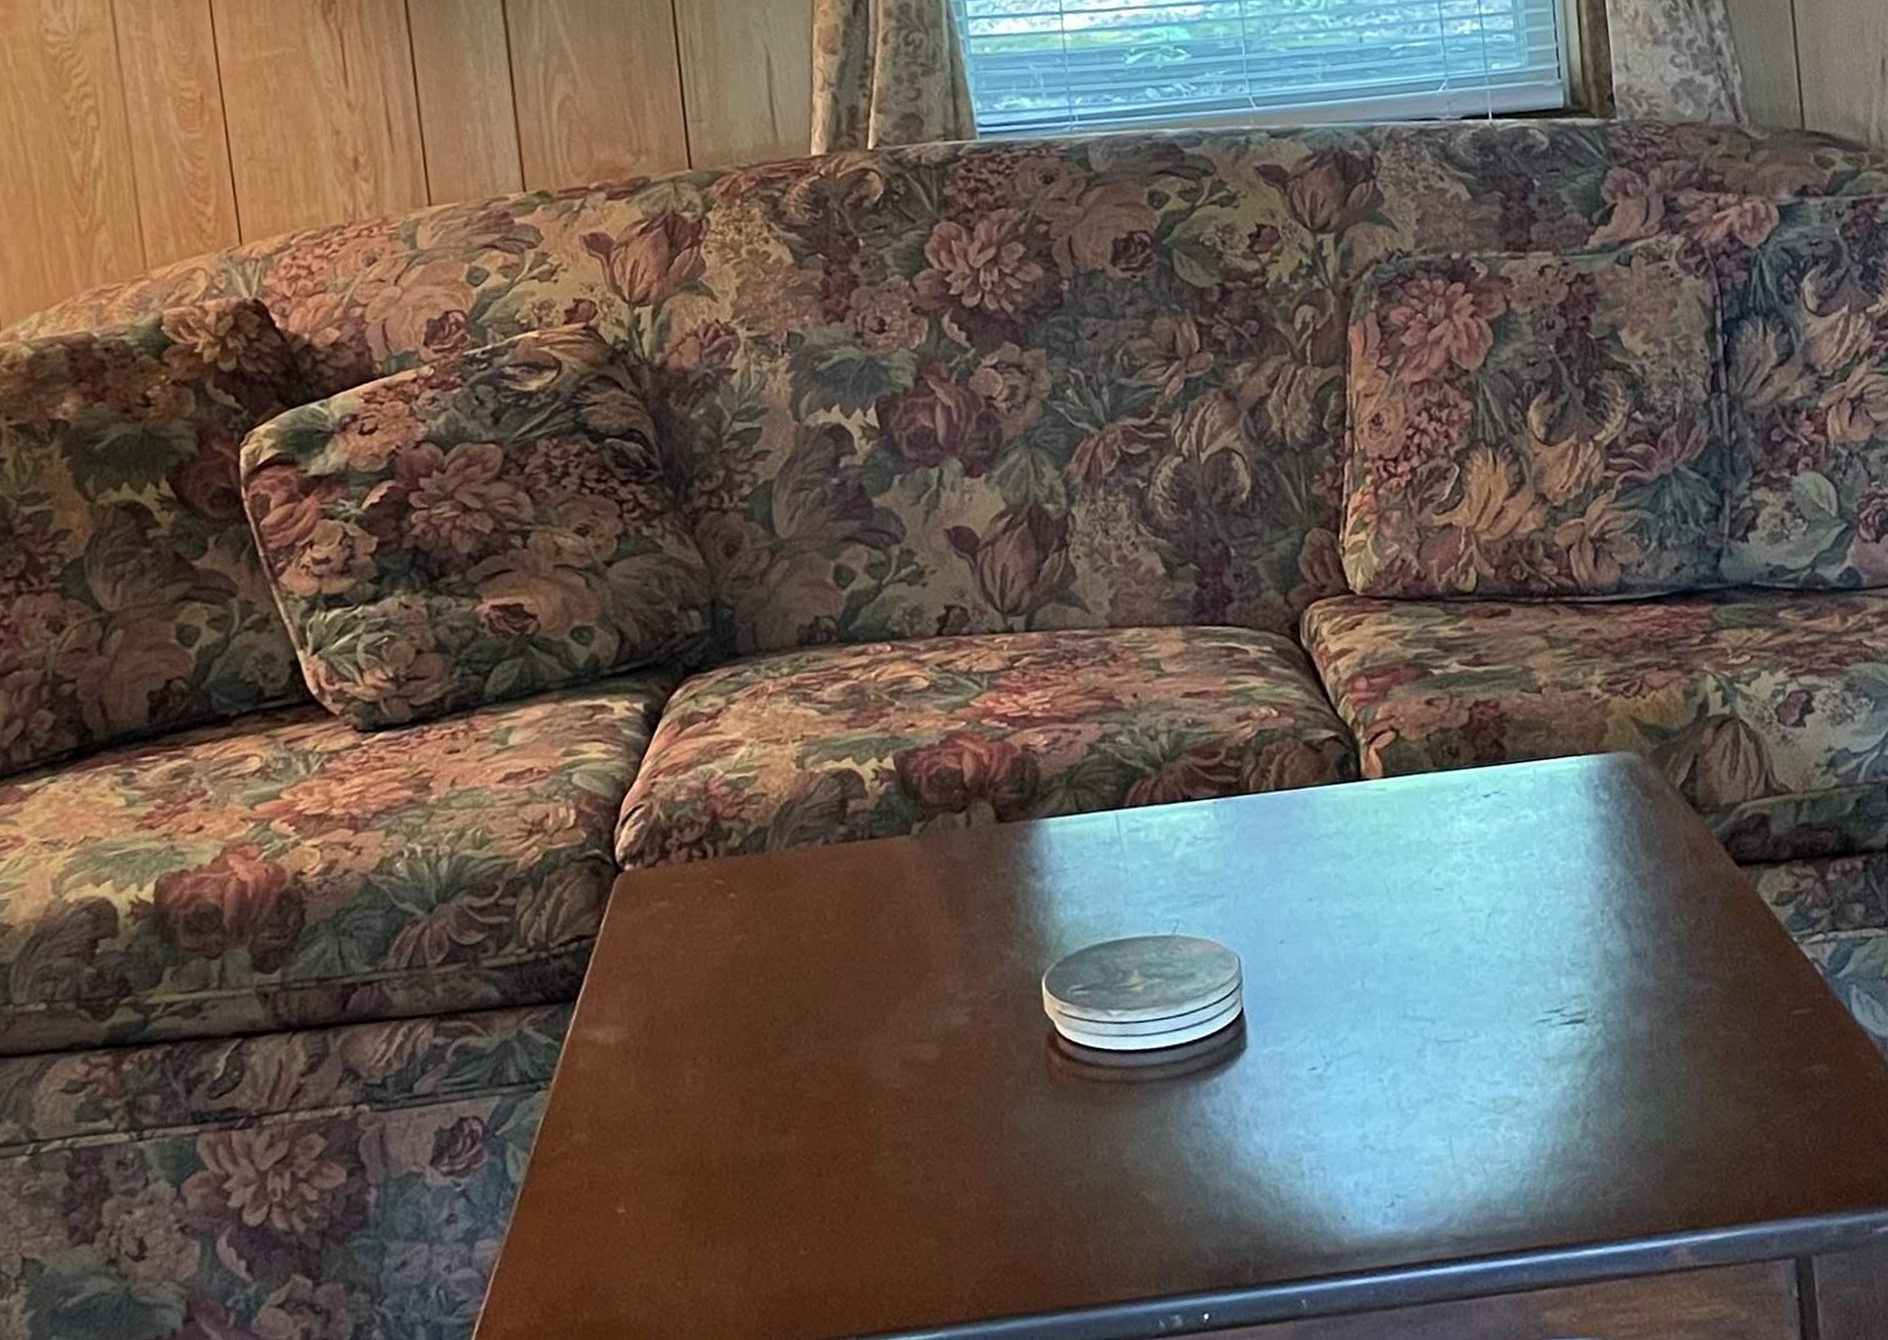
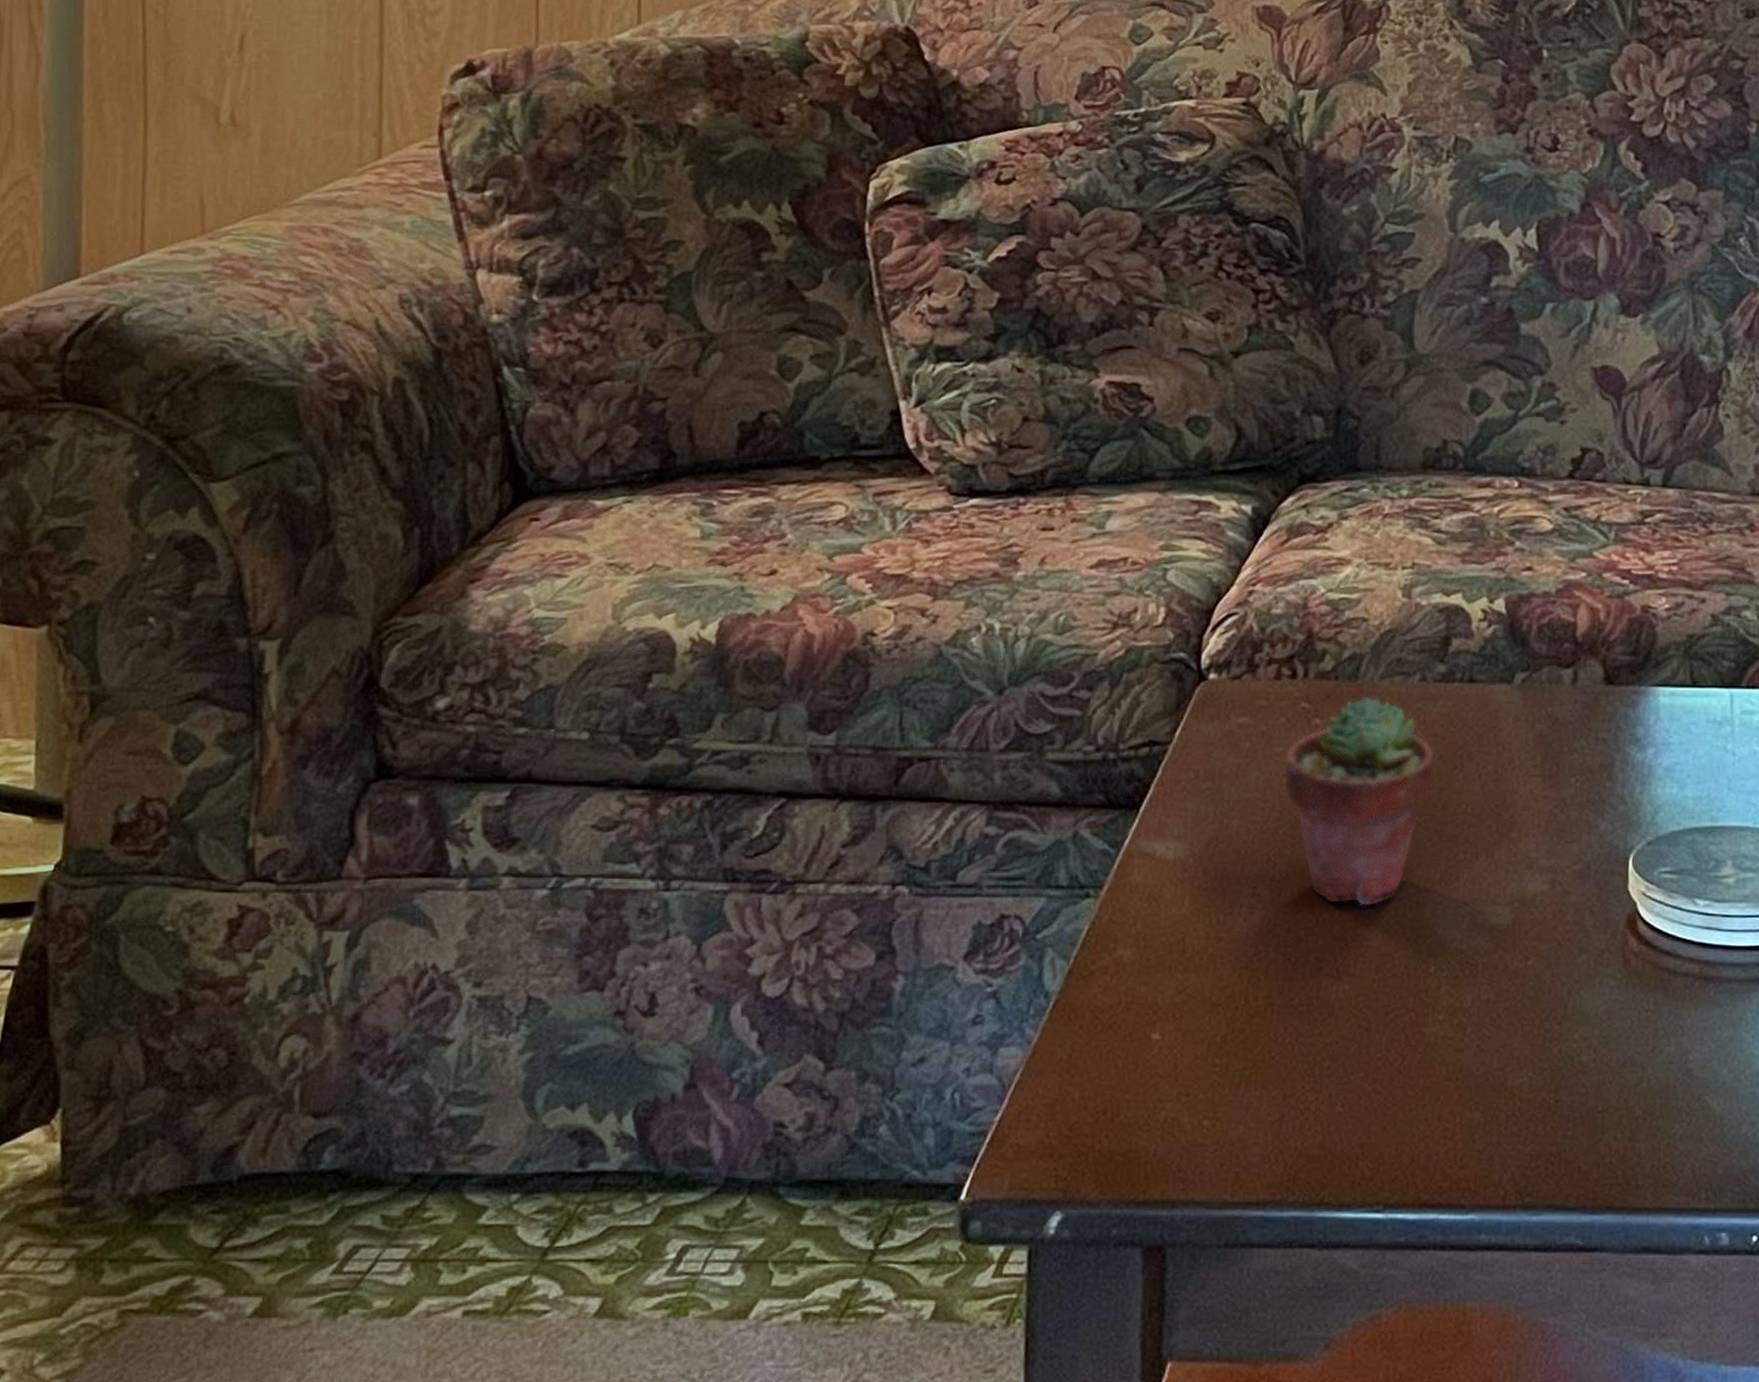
potted succulent: none [705,865,850,1063] -> present [1283,695,1436,907]

